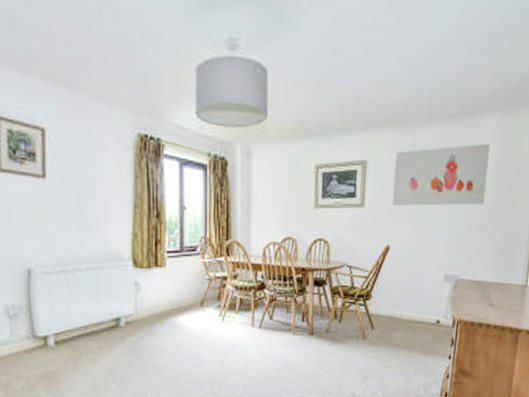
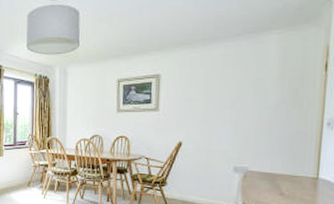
wall art: present [392,143,490,206] -> none [183,56,273,109]

